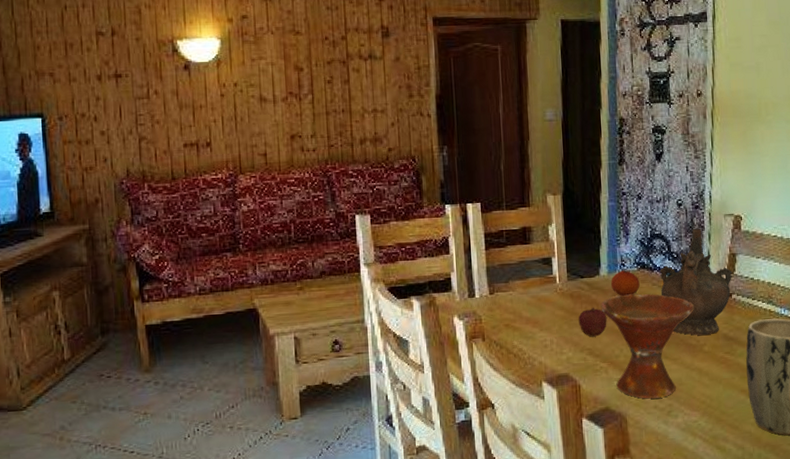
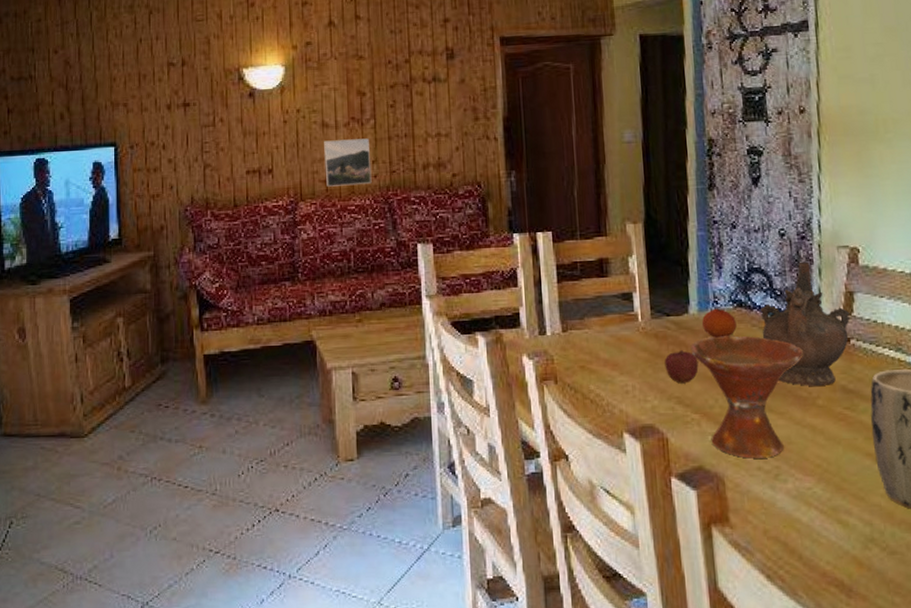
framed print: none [262,113,311,160] -> present [324,138,372,187]

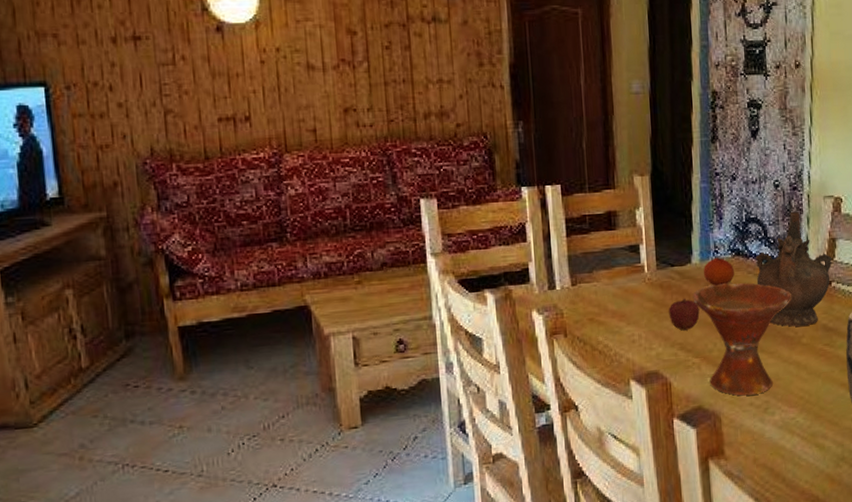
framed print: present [324,138,372,187] -> none [310,83,368,137]

